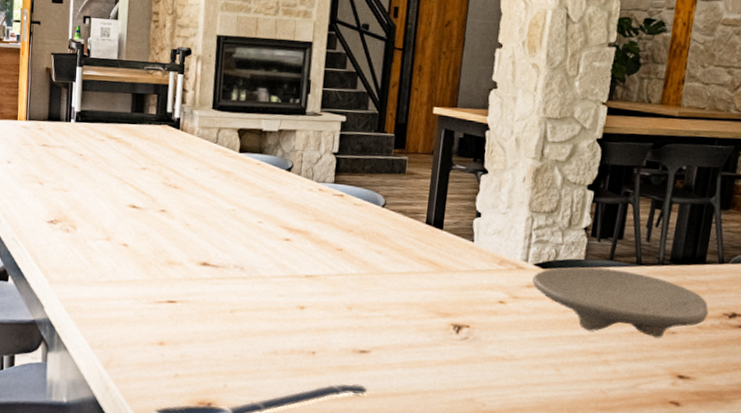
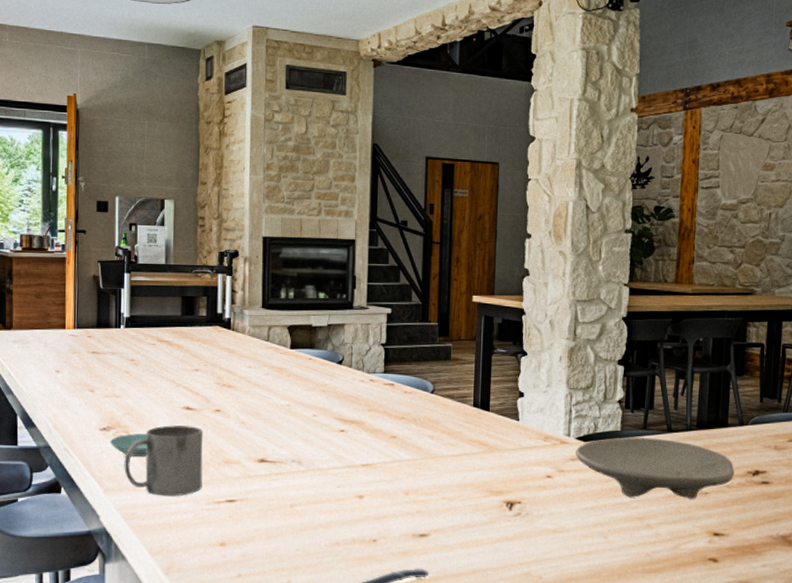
saucer: none [56,228,93,252] -> present [109,433,148,457]
mug: none [69,222,147,293] -> present [124,425,203,497]

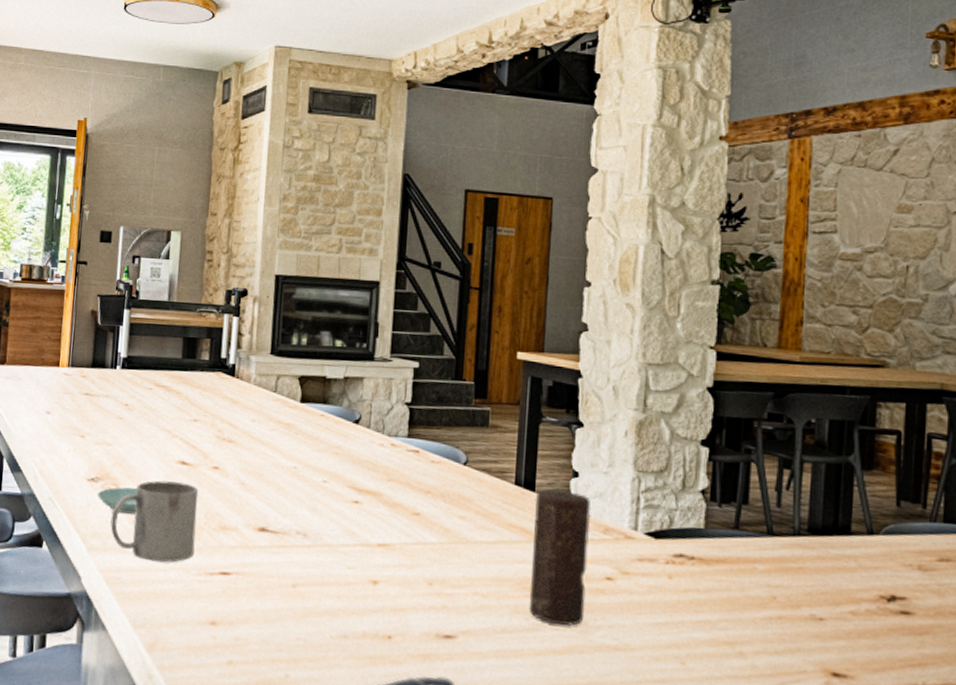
candle: none [486,408,534,517] -> present [528,490,591,626]
bowl: present [576,437,735,499] -> none [644,537,862,626]

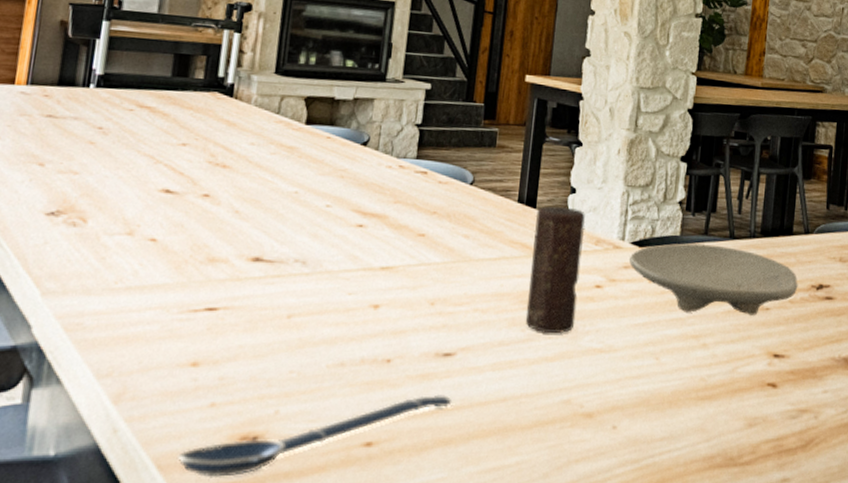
saucer: present [96,487,138,514] -> none [57,220,110,251]
mug: present [110,480,198,563] -> none [72,211,184,303]
bowl: none [644,537,862,626] -> present [629,243,798,316]

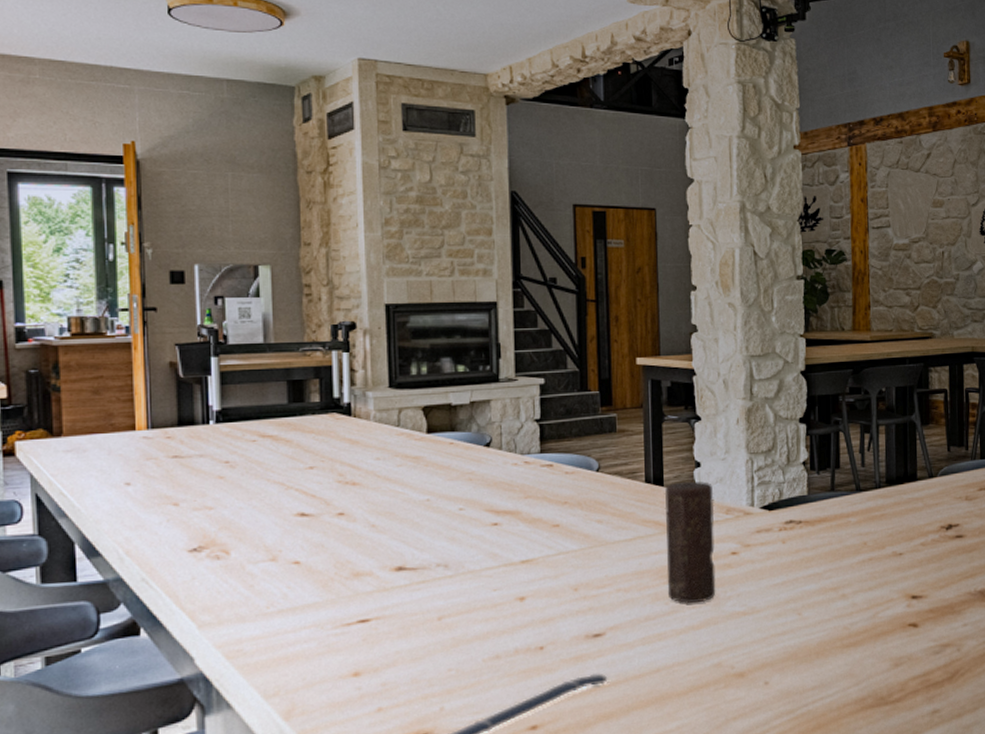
bowl: present [629,243,798,316] -> none [761,499,928,567]

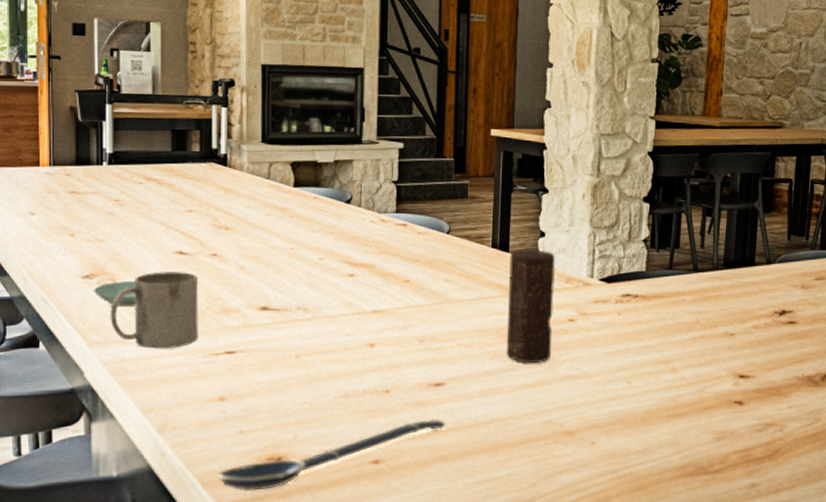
saucer: none [202,549,253,580] -> present [93,280,136,306]
mug: none [223,535,326,625] -> present [110,272,199,349]

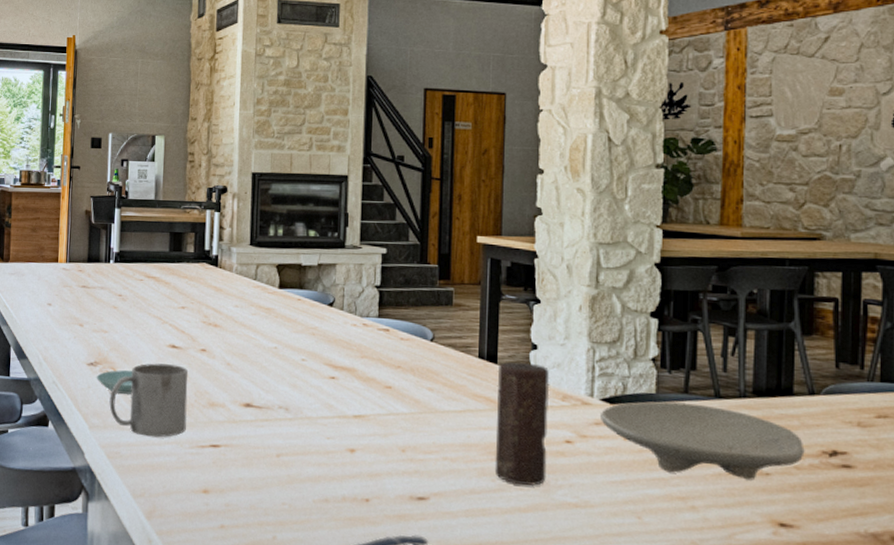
bowl: none [599,278,761,341] -> present [601,401,805,481]

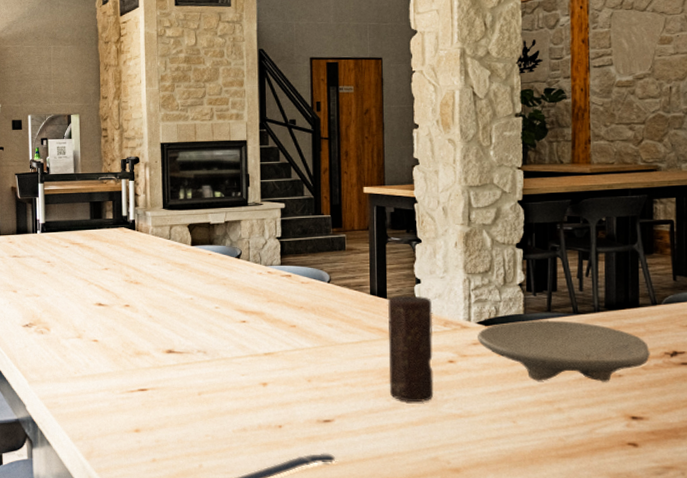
saucer: present [96,369,133,394] -> none [31,328,65,350]
mug: present [109,363,188,438] -> none [45,321,116,387]

